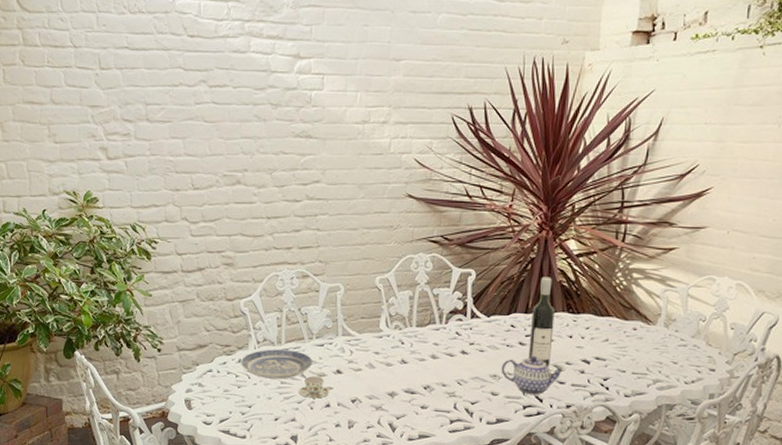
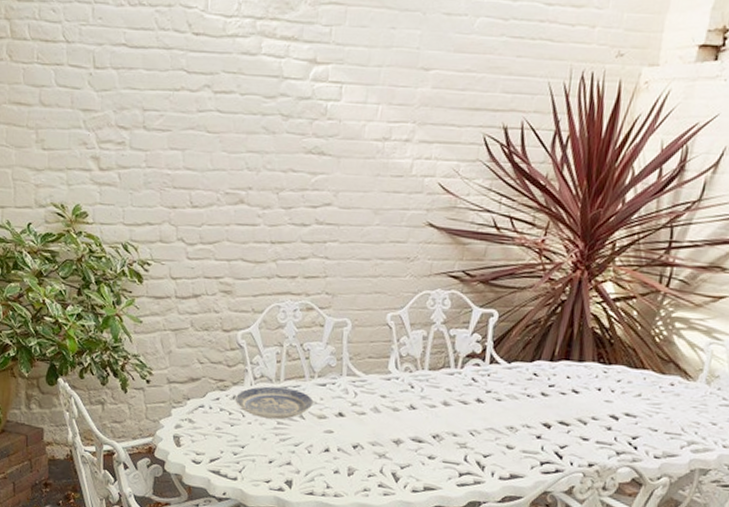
teacup: present [299,376,329,399] -> none [296,417,329,442]
teapot: present [501,355,566,395] -> none [519,407,591,451]
bottle: present [528,277,555,366] -> none [550,321,584,421]

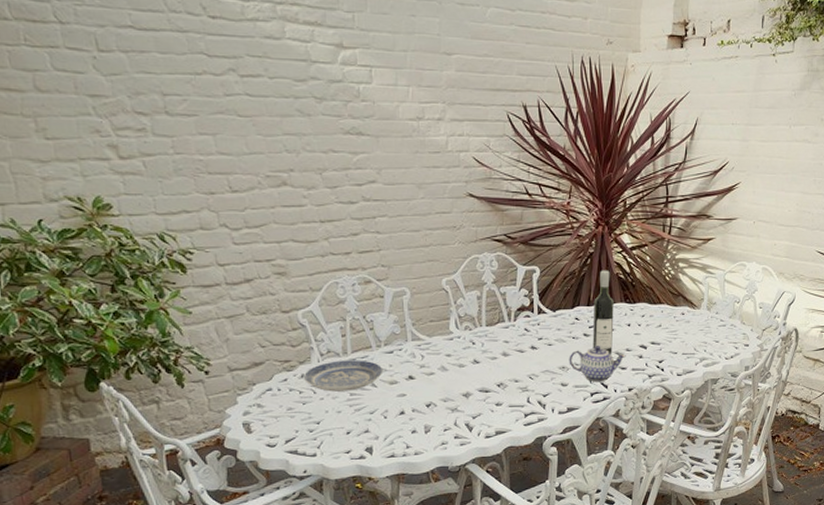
teapot: none [519,407,591,451] -> present [569,344,626,382]
bottle: none [550,321,584,421] -> present [593,270,614,354]

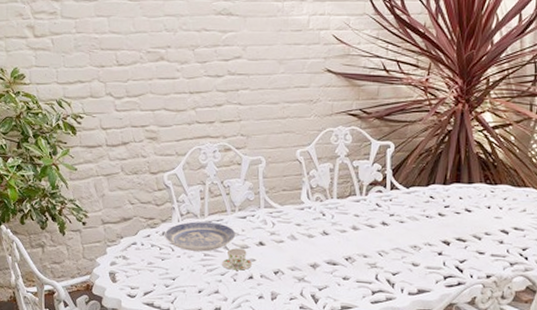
teacup: none [370,384,402,407] -> present [222,248,252,271]
teapot: present [569,344,626,382] -> none [421,225,485,266]
bottle: present [593,270,614,354] -> none [448,148,473,237]

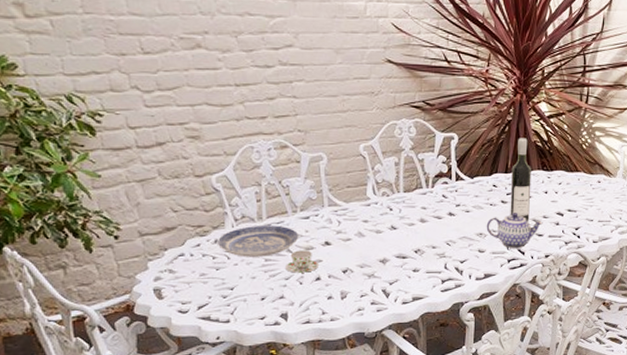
teapot: none [421,225,485,266] -> present [486,211,543,249]
bottle: none [448,148,473,237] -> present [510,138,531,221]

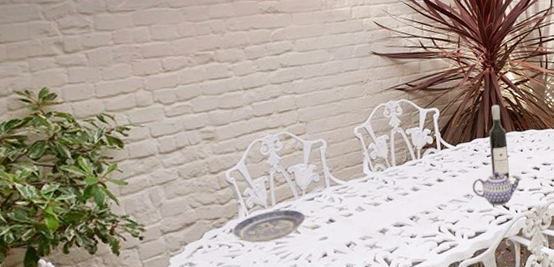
teacup: present [286,250,318,273] -> none [295,229,324,253]

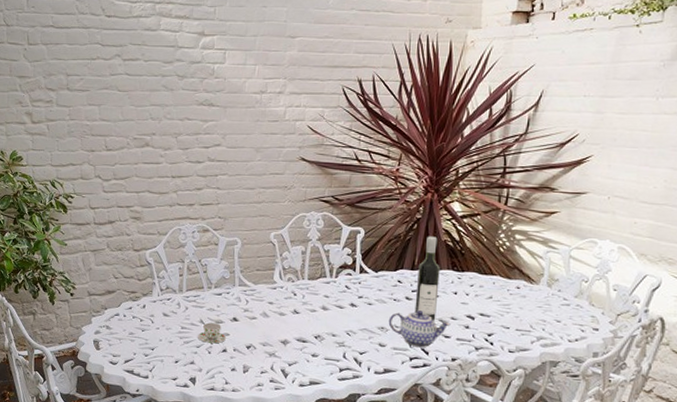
plate: present [231,209,306,243] -> none [144,296,212,325]
teacup: none [295,229,324,253] -> present [198,322,226,344]

